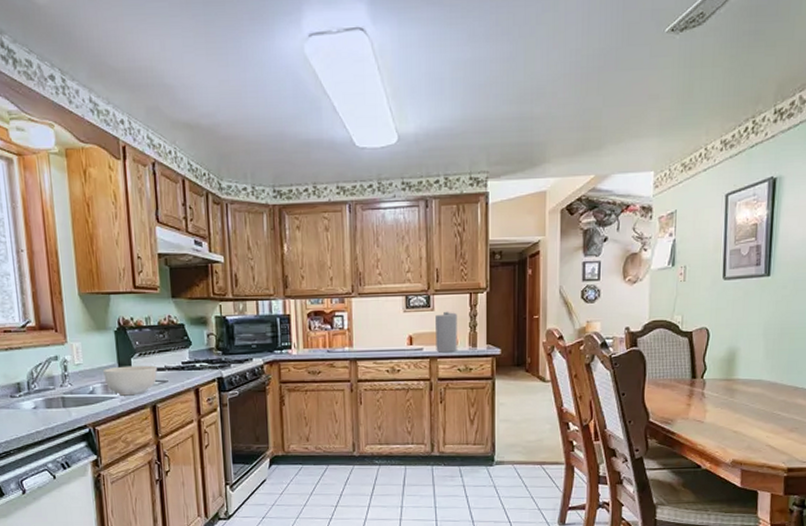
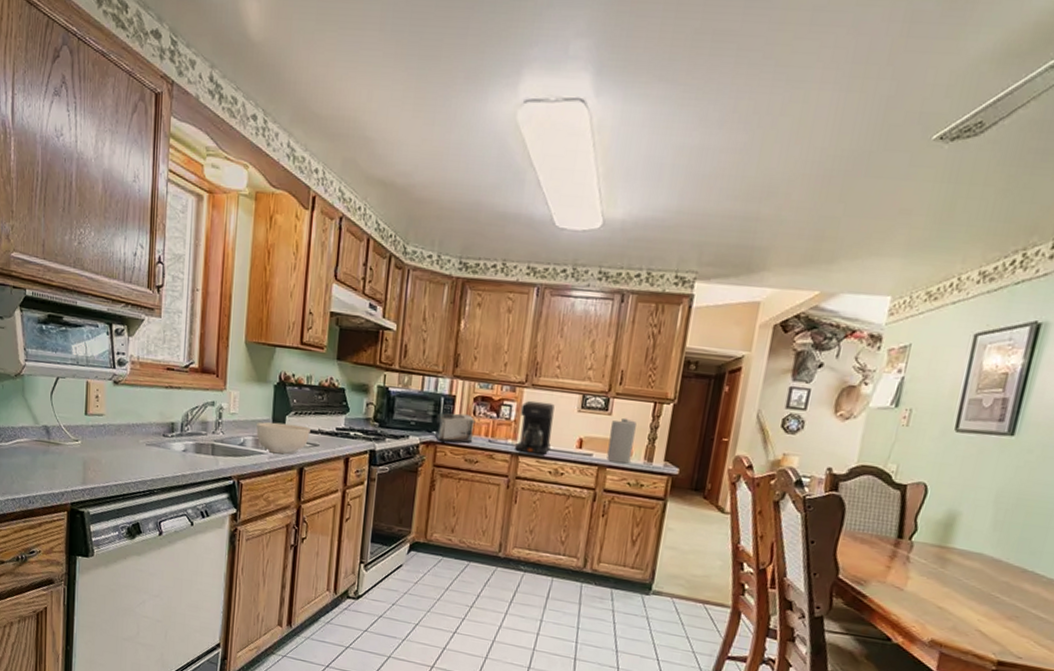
toaster: none [275,330,313,360] -> present [435,412,476,444]
coffee maker: none [351,308,384,357] -> present [515,400,555,456]

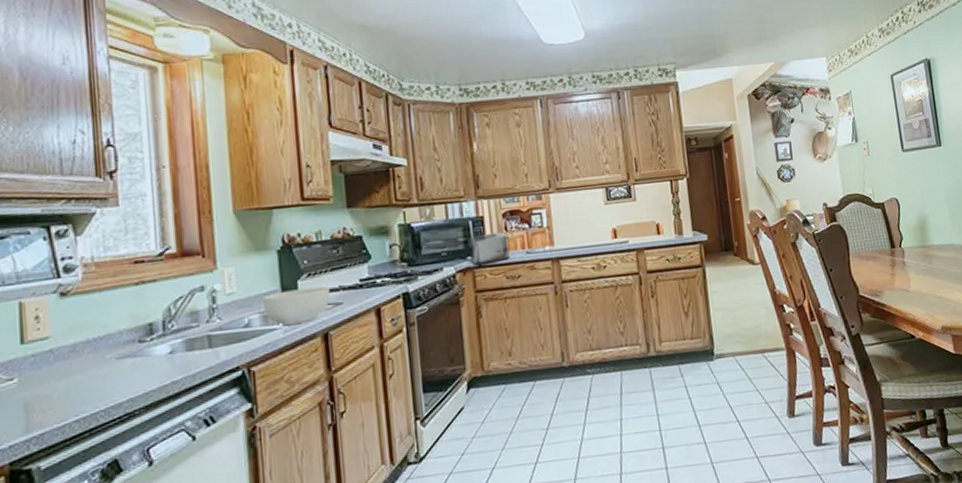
coffee maker: present [515,400,555,456] -> none [550,202,588,256]
paper towel holder: present [606,417,637,465] -> none [638,200,664,245]

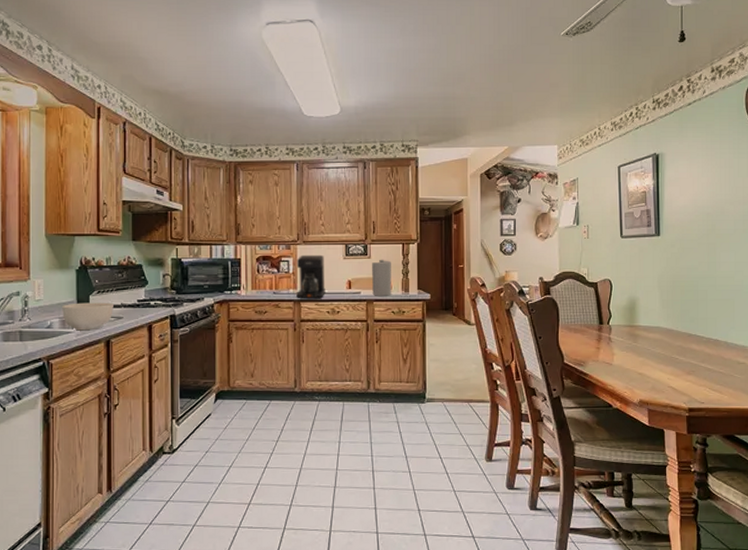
toaster: present [467,231,511,267] -> none [226,273,260,300]
coffee maker: none [550,202,588,256] -> present [296,254,325,299]
paper towel holder: none [638,200,664,245] -> present [372,259,391,297]

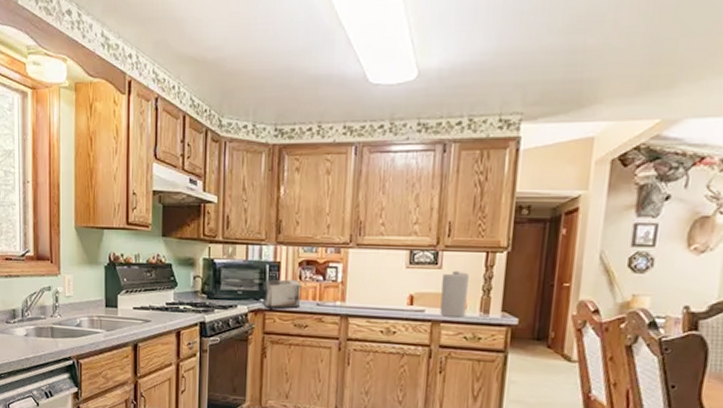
bowl: present [62,302,114,331] -> none [91,302,142,333]
toaster: none [226,273,260,300] -> present [262,279,302,310]
coffee maker: present [296,254,325,299] -> none [344,260,382,315]

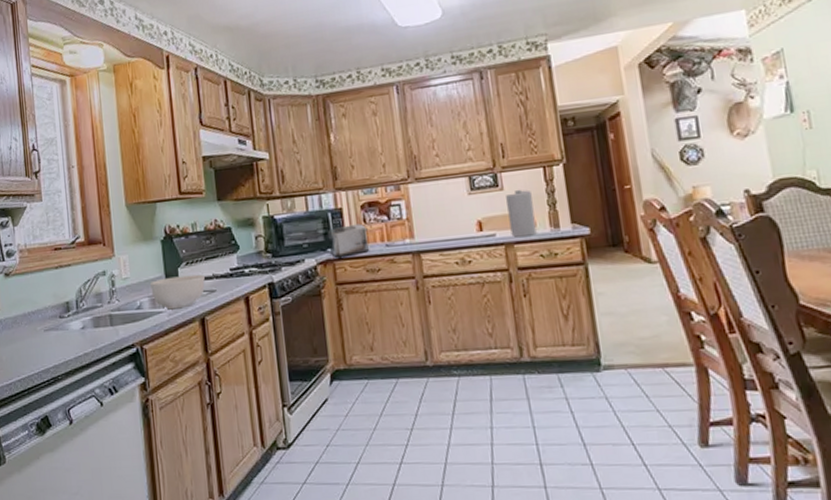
bowl: none [91,302,142,333] -> present [150,274,205,310]

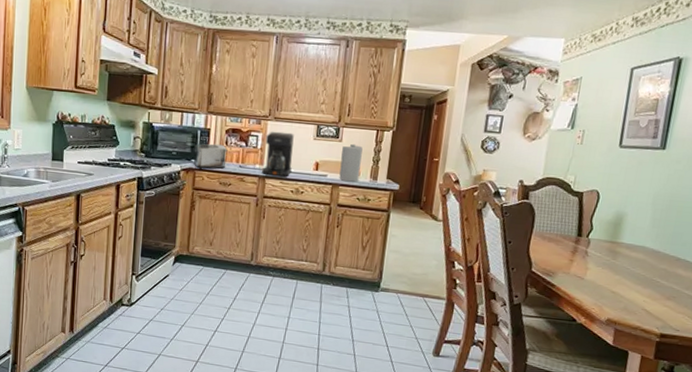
bowl: present [150,274,205,310] -> none [38,155,86,184]
coffee maker: none [409,192,451,249] -> present [262,131,294,177]

